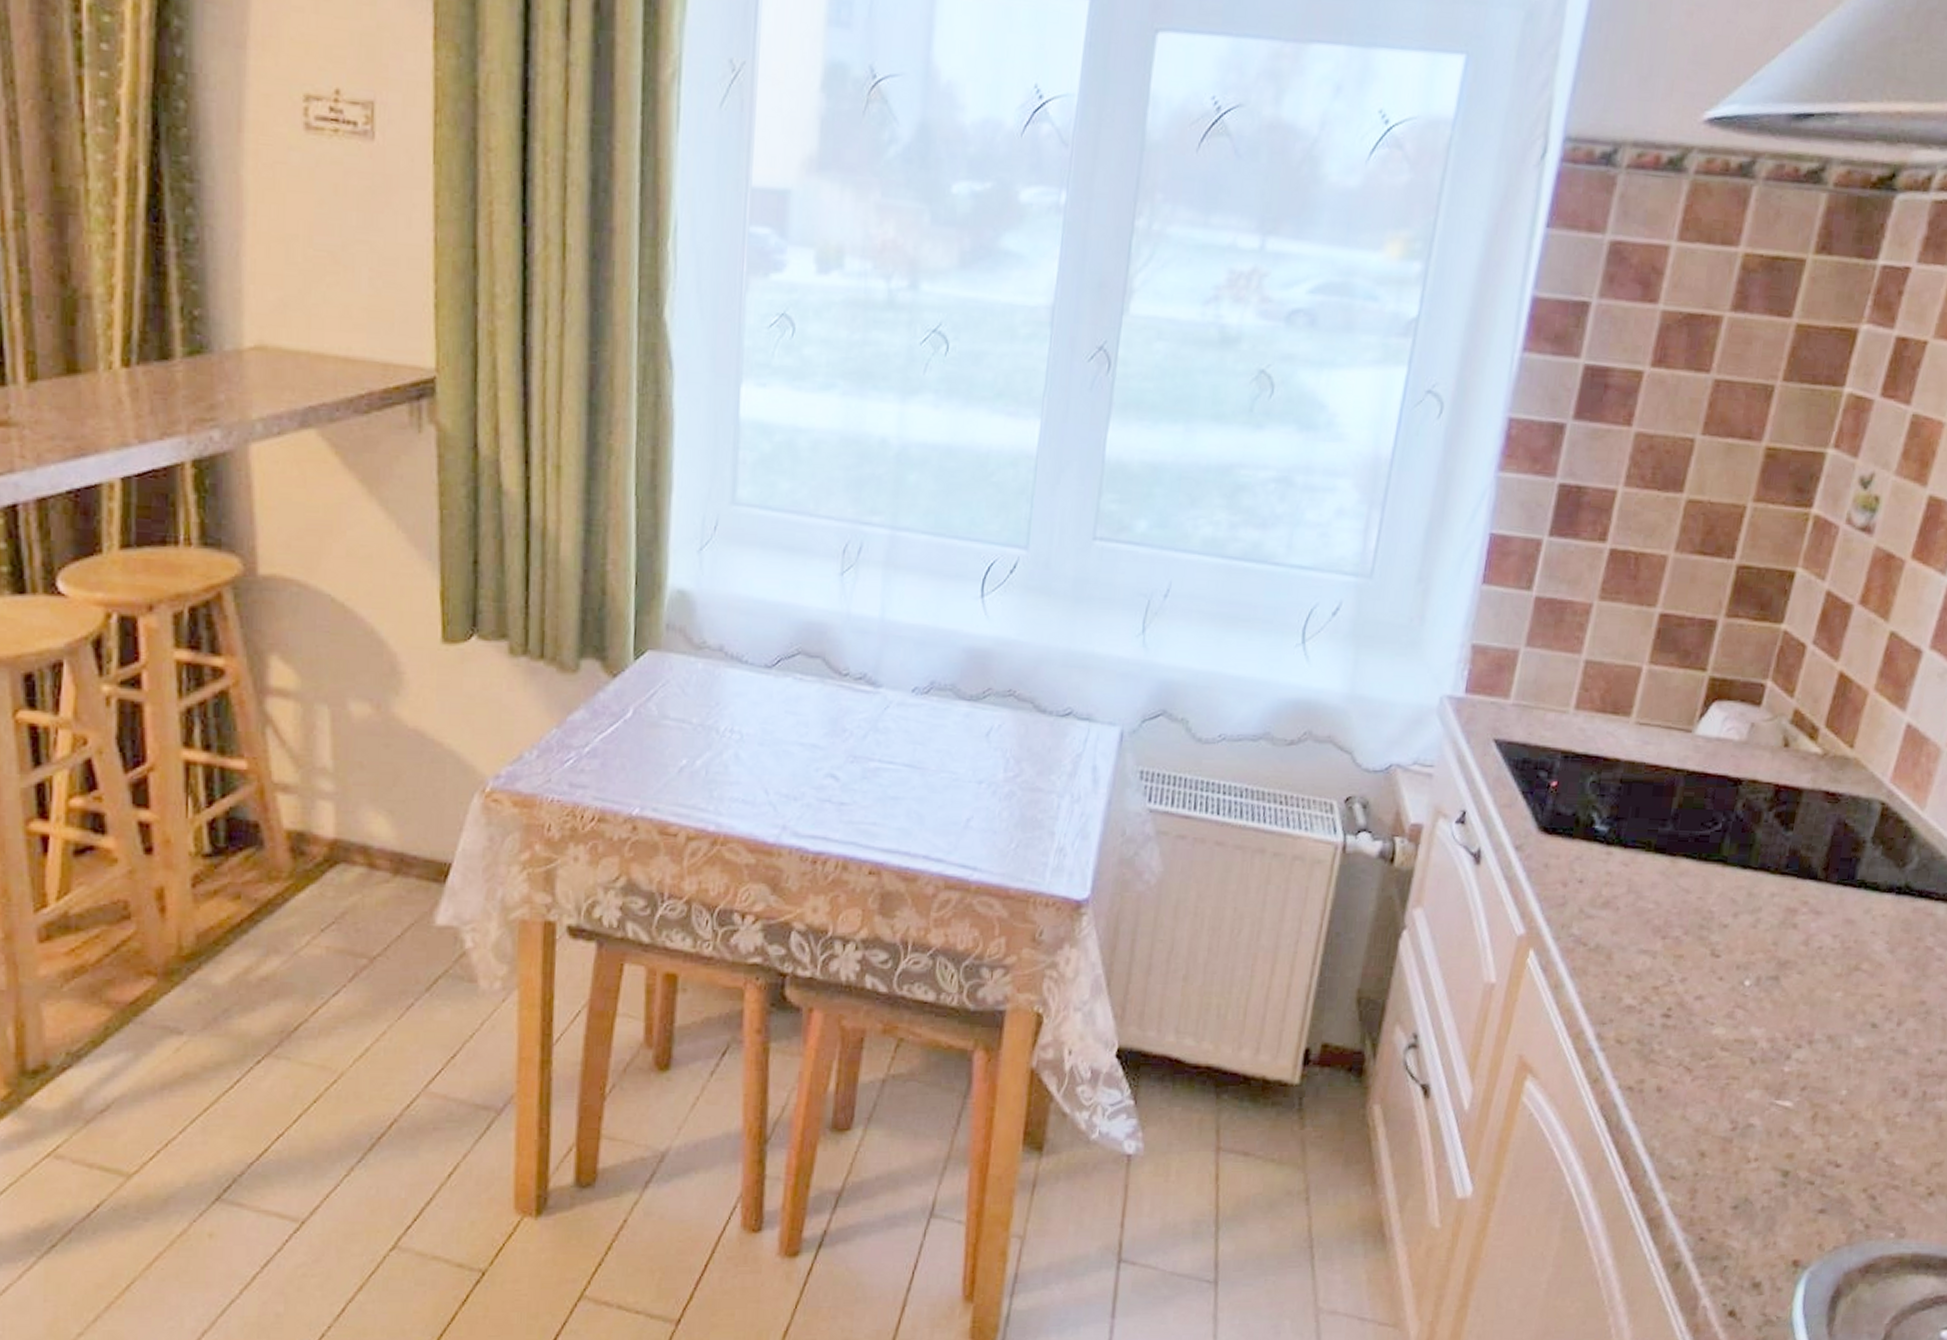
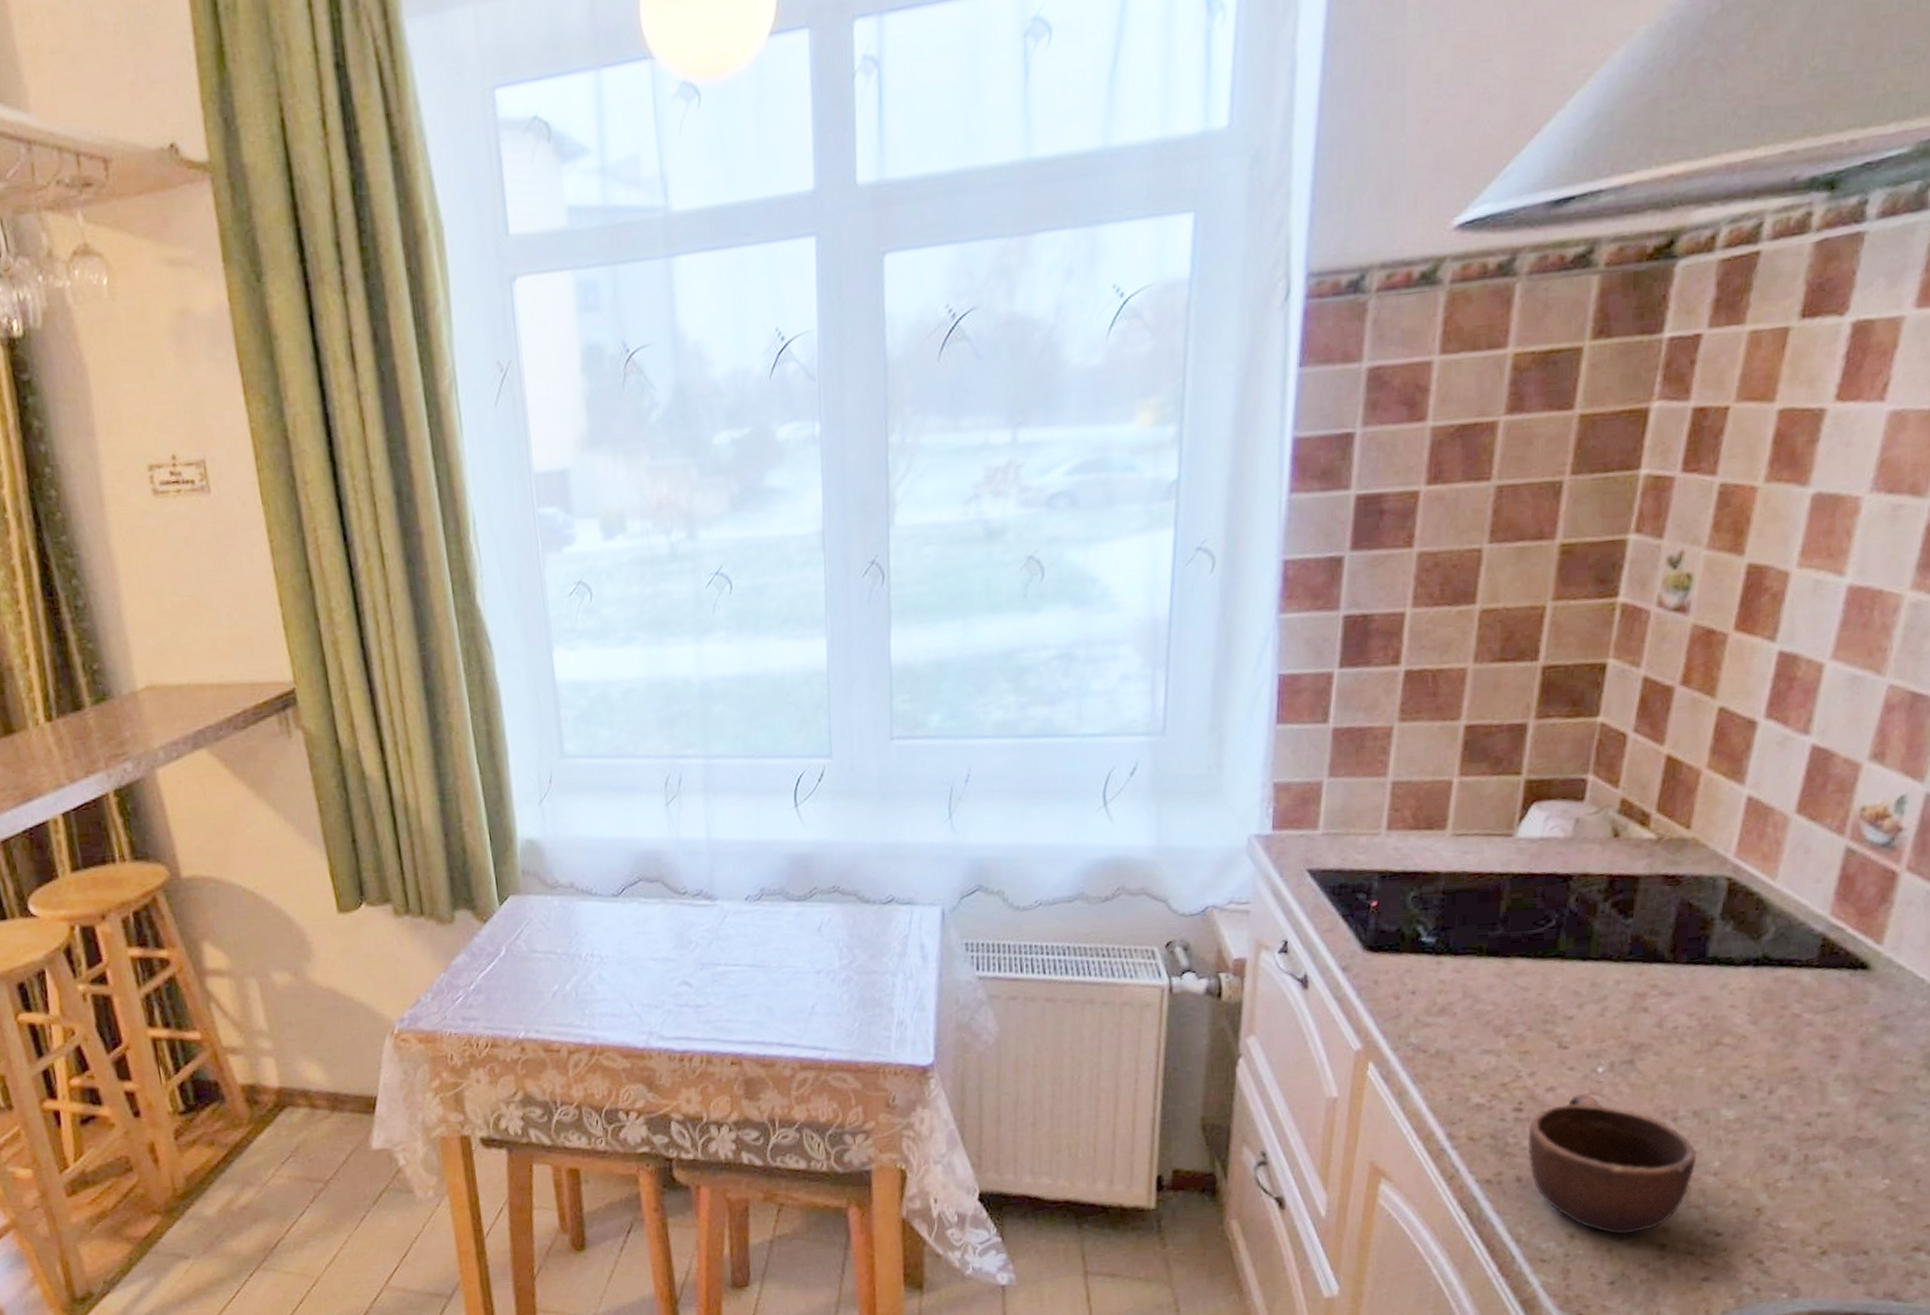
mug: none [1670,1005,1827,1157] -> present [1527,1093,1697,1235]

